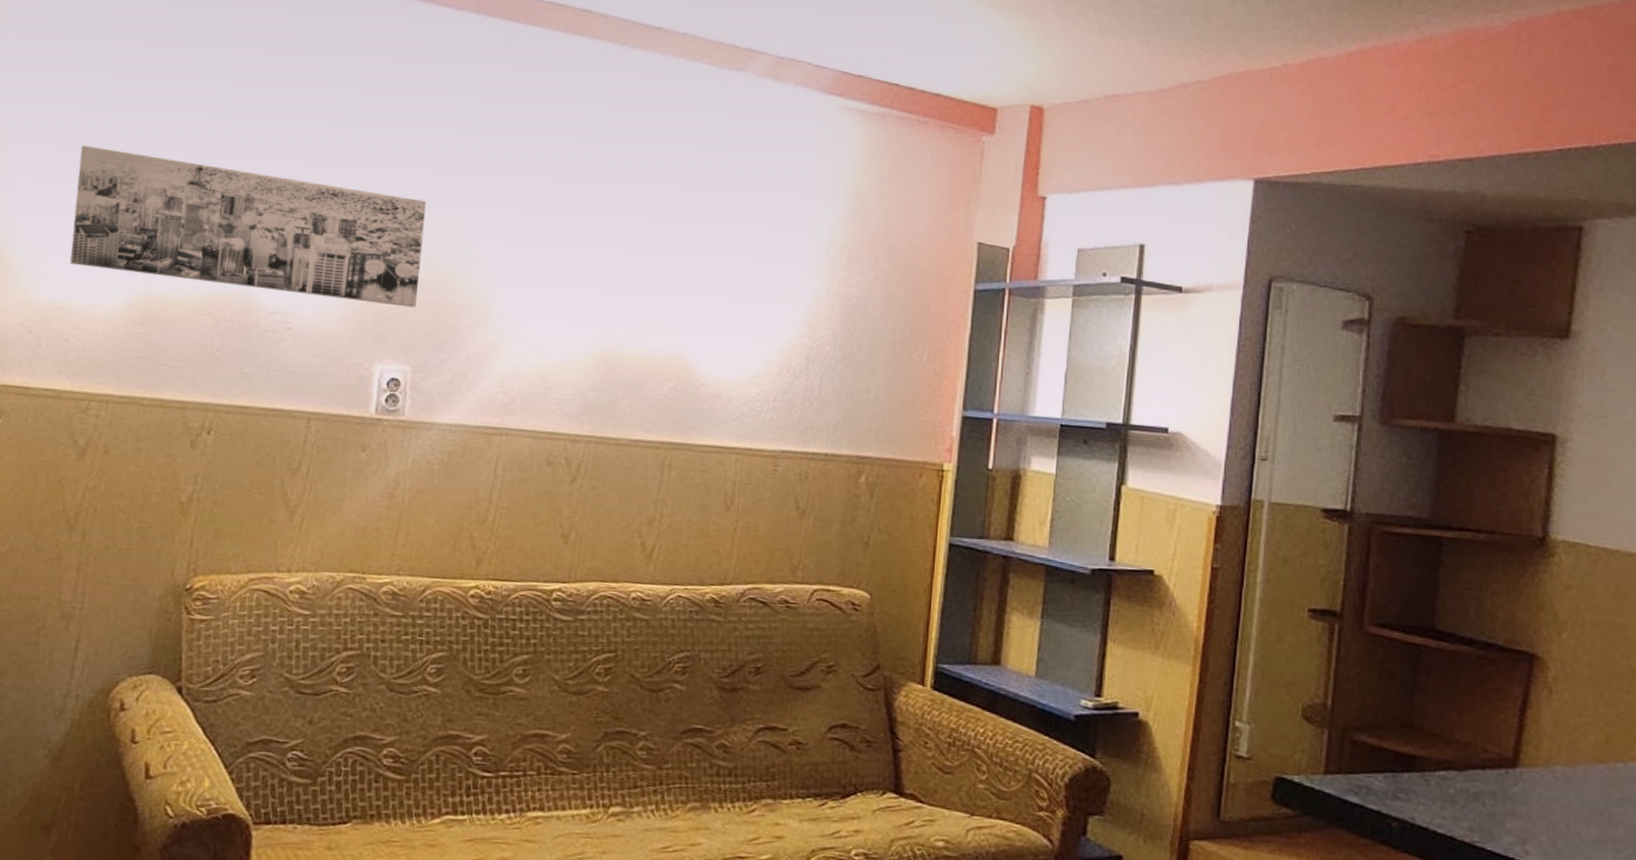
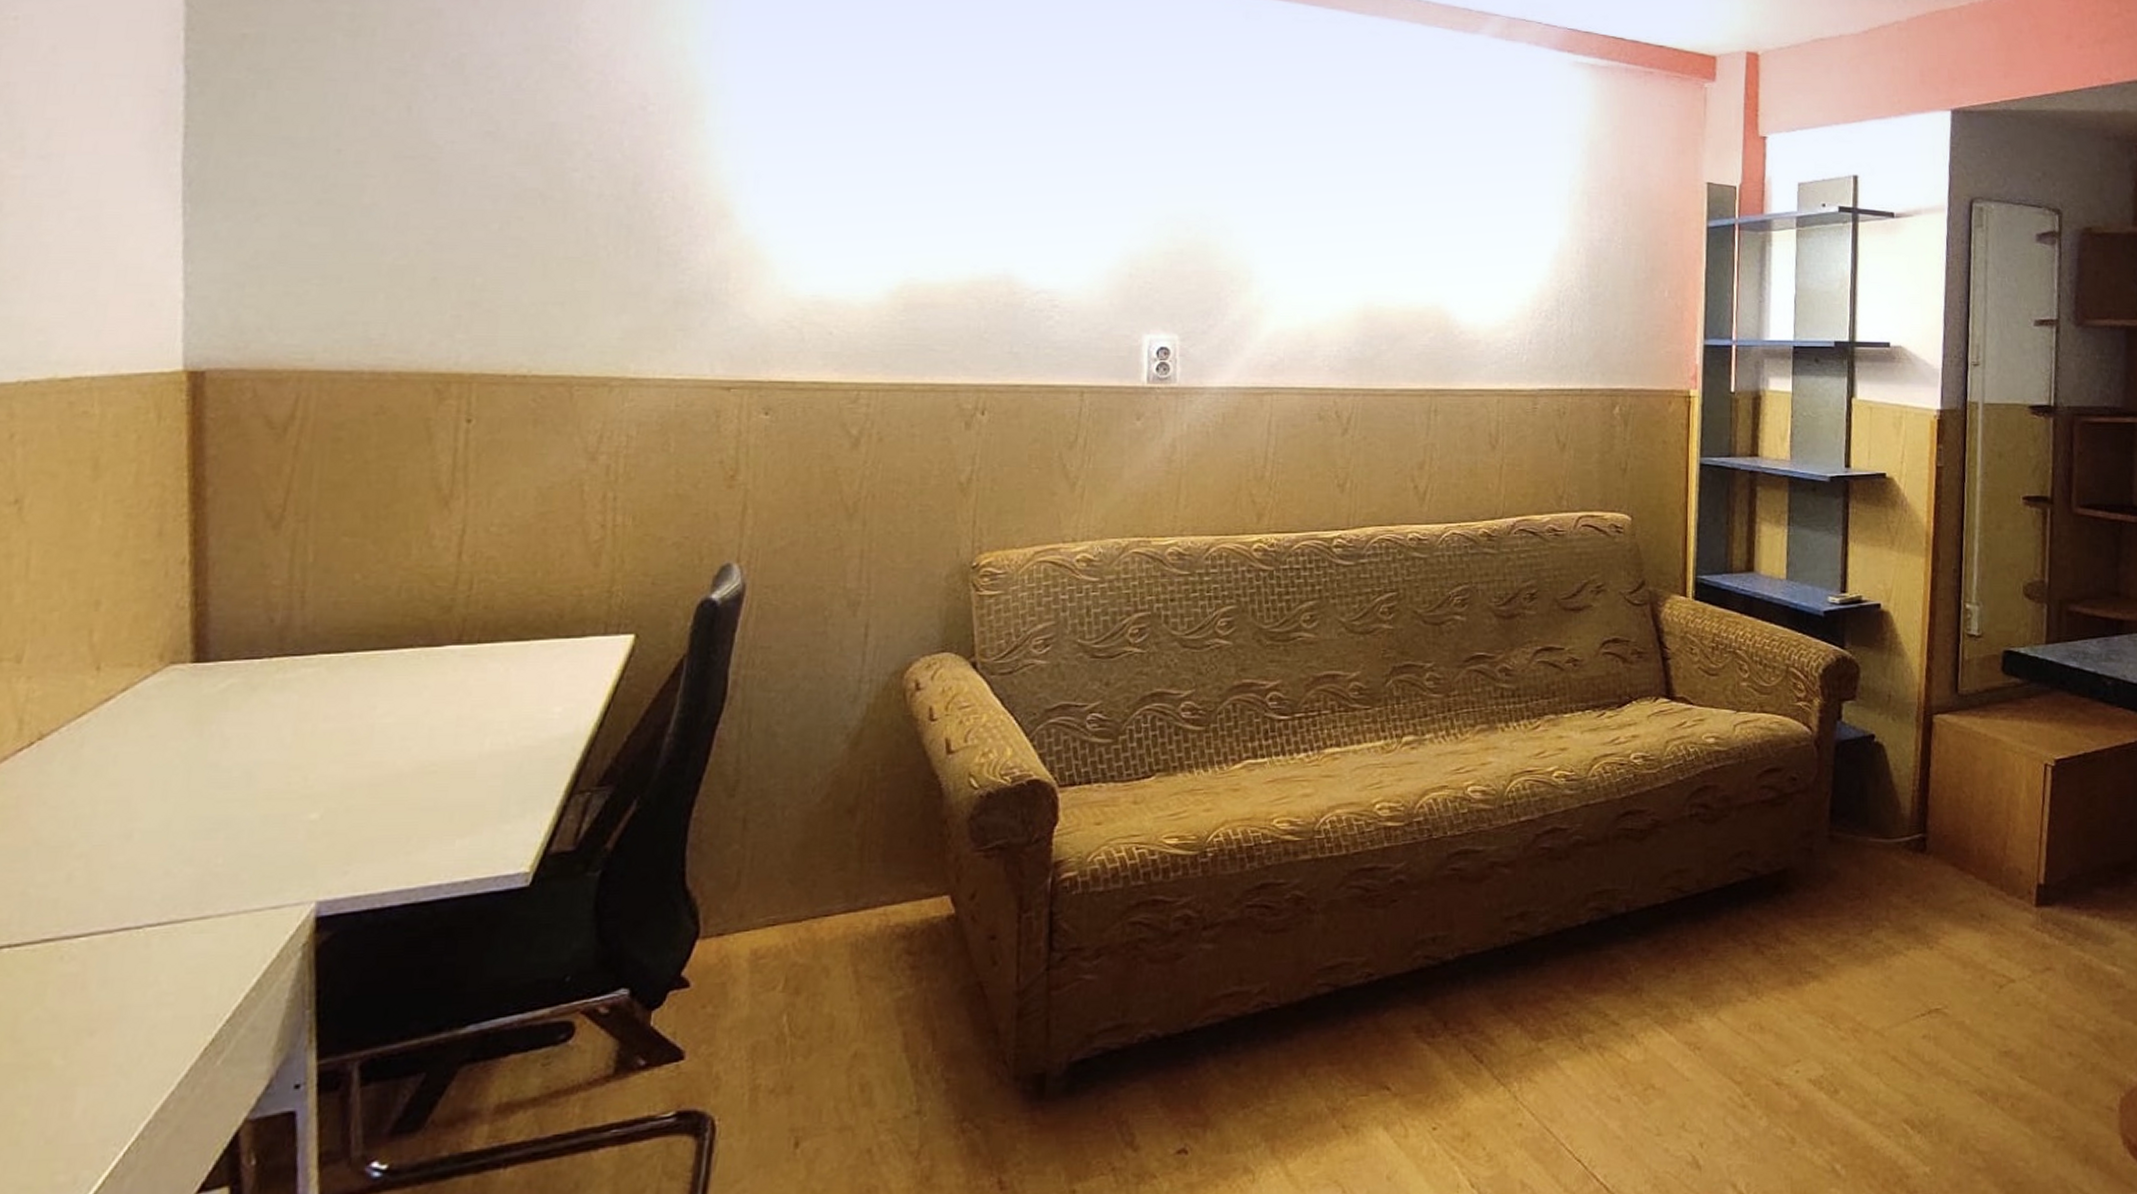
wall art: present [70,145,427,308] -> none [827,138,1182,278]

